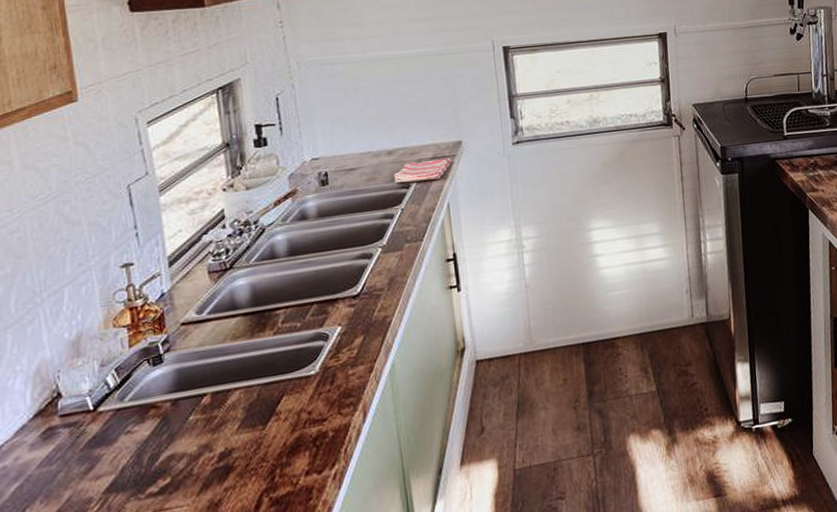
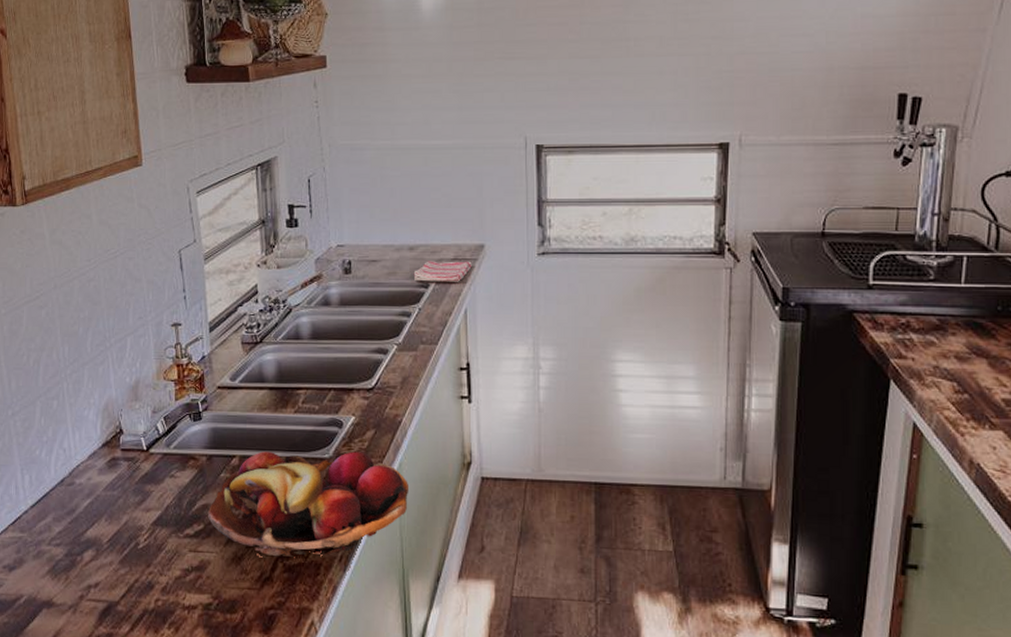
fruit basket: none [174,360,403,497] -> present [207,451,408,558]

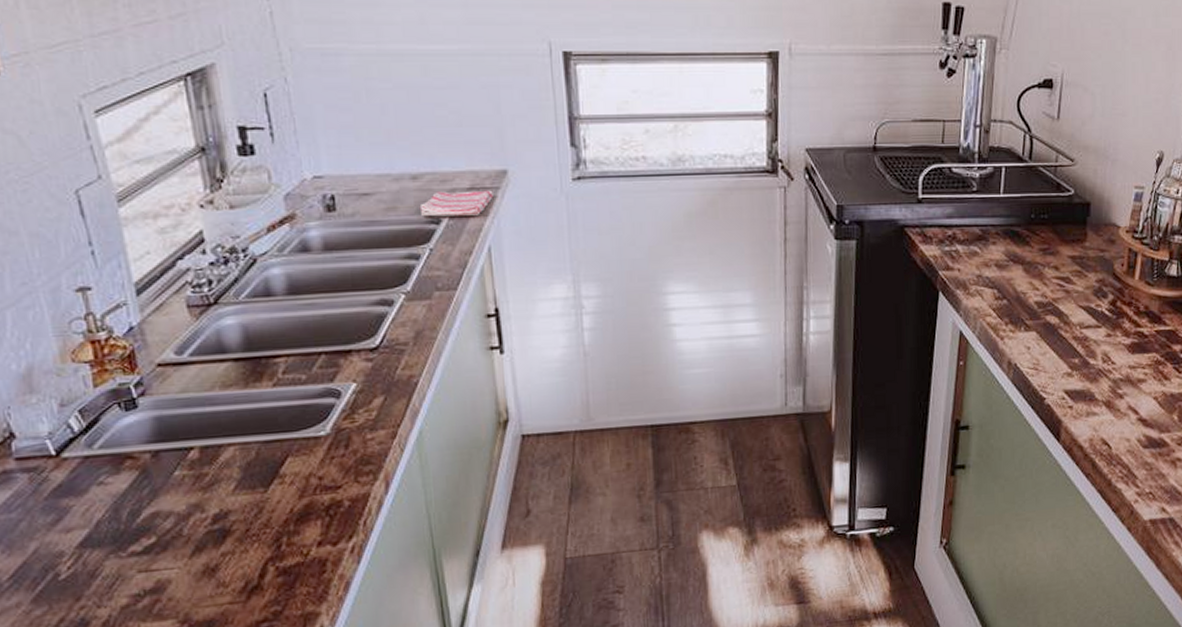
fruit basket: present [207,451,408,558] -> none [159,423,433,564]

